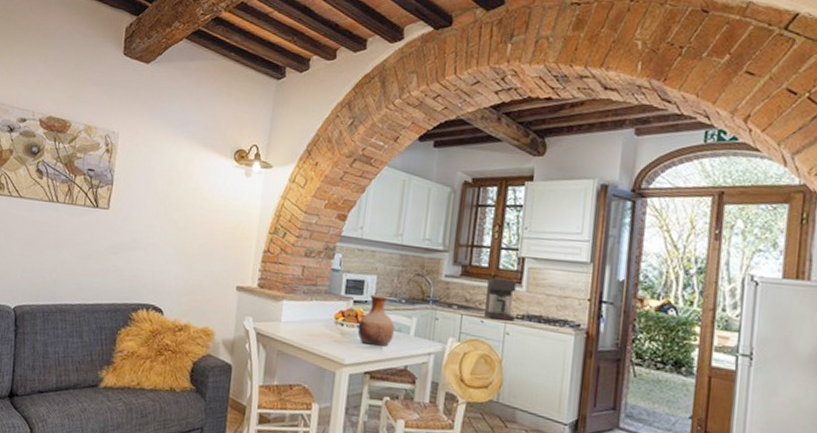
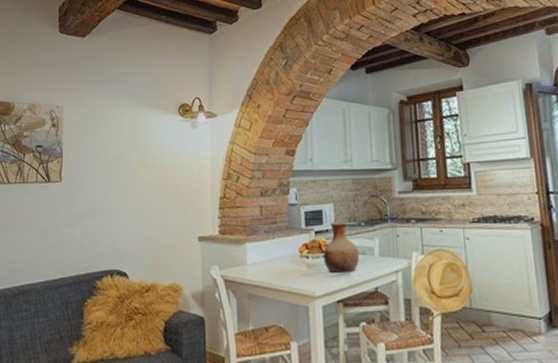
coffee maker: present [483,278,517,322] -> none [438,186,471,228]

